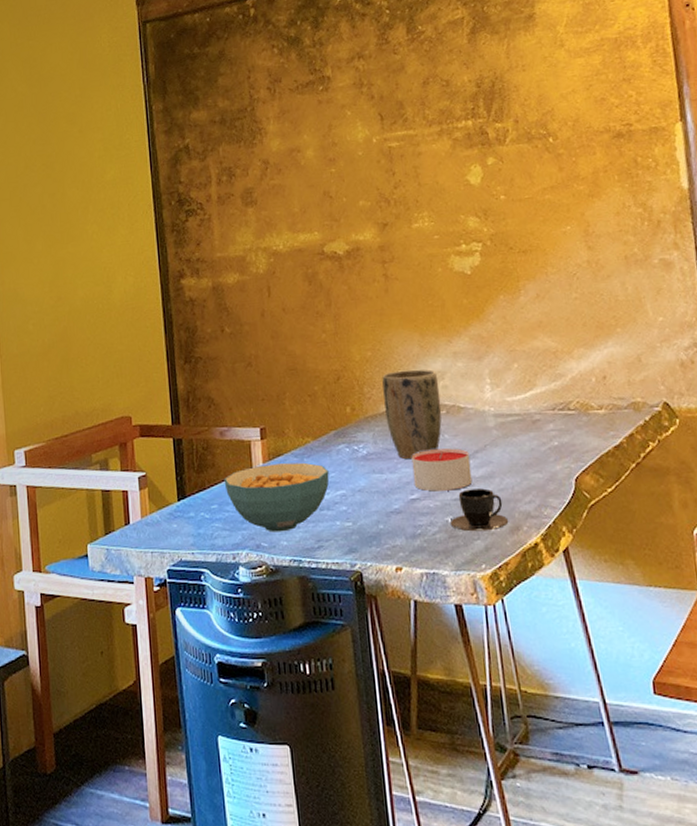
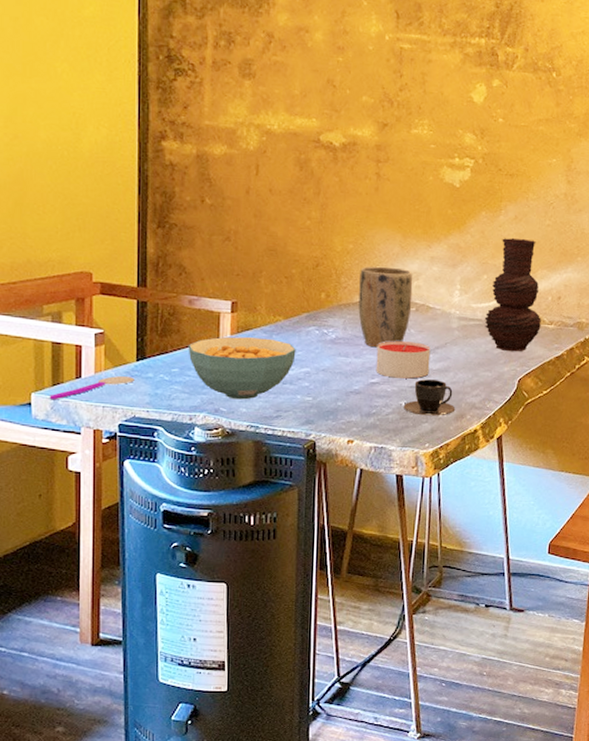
spoon: none [103,518,178,550] -> present [49,376,135,400]
vase: none [523,317,590,447] -> present [484,237,541,352]

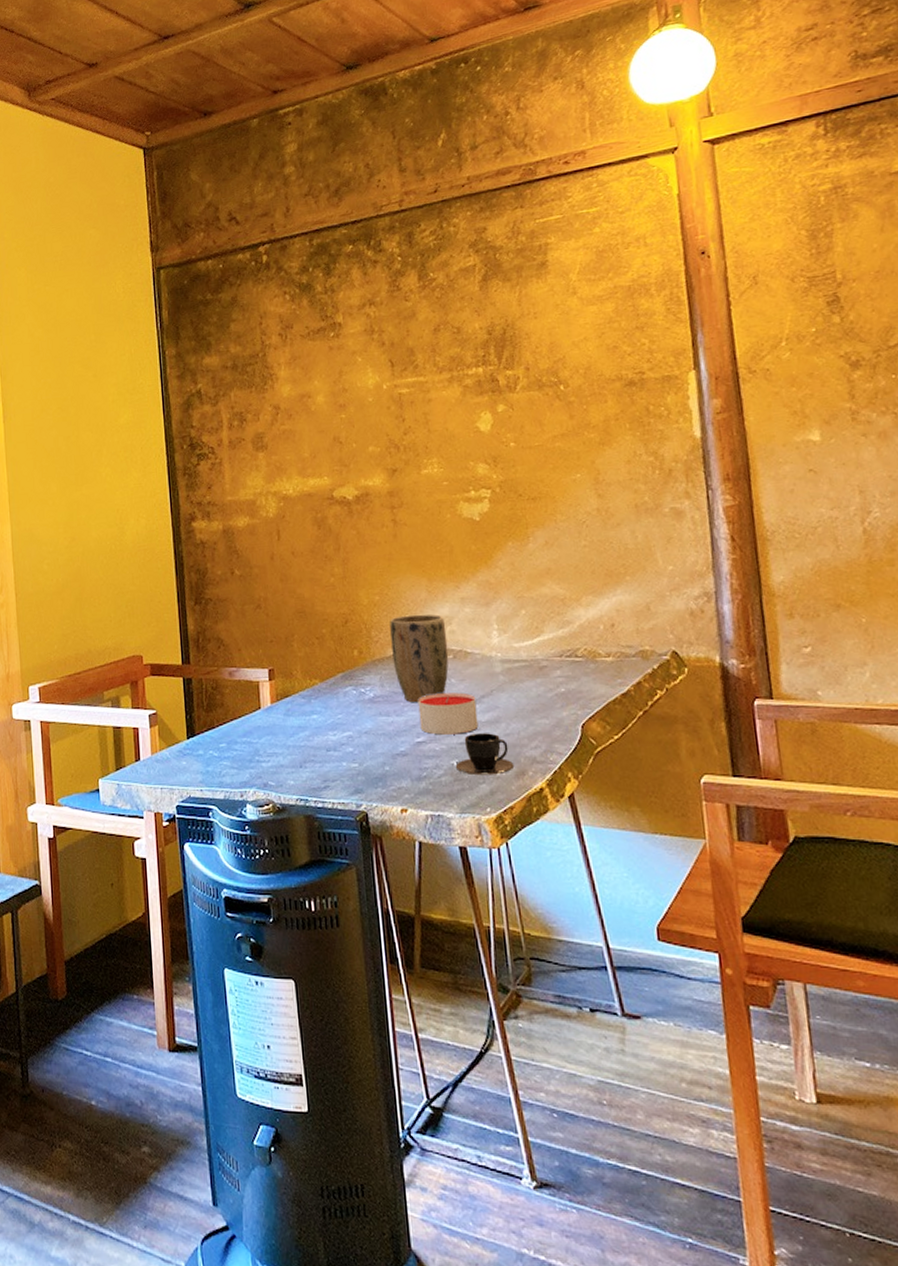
spoon: present [49,376,135,400] -> none [114,756,187,785]
cereal bowl: present [188,336,296,400] -> none [232,703,336,772]
vase: present [484,237,541,352] -> none [530,564,597,693]

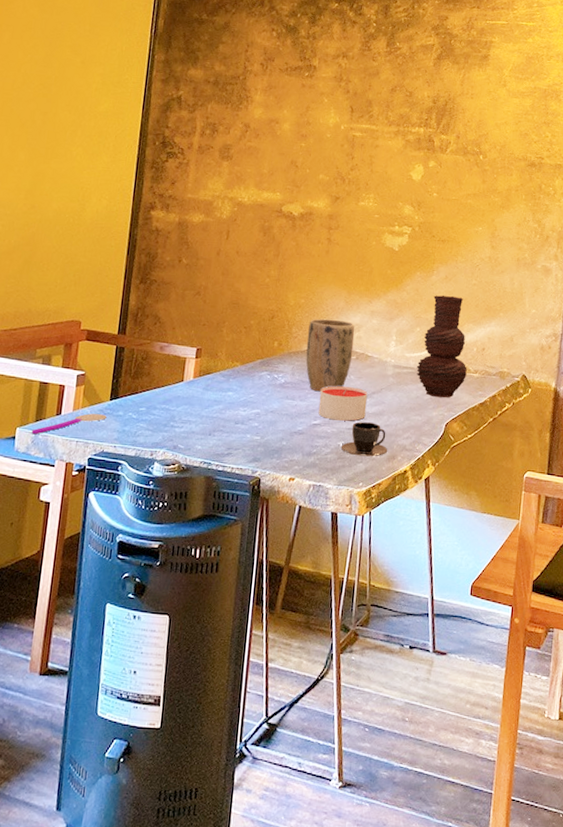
spoon: none [114,756,187,785] -> present [31,413,107,435]
vase: none [530,564,597,693] -> present [416,295,467,398]

